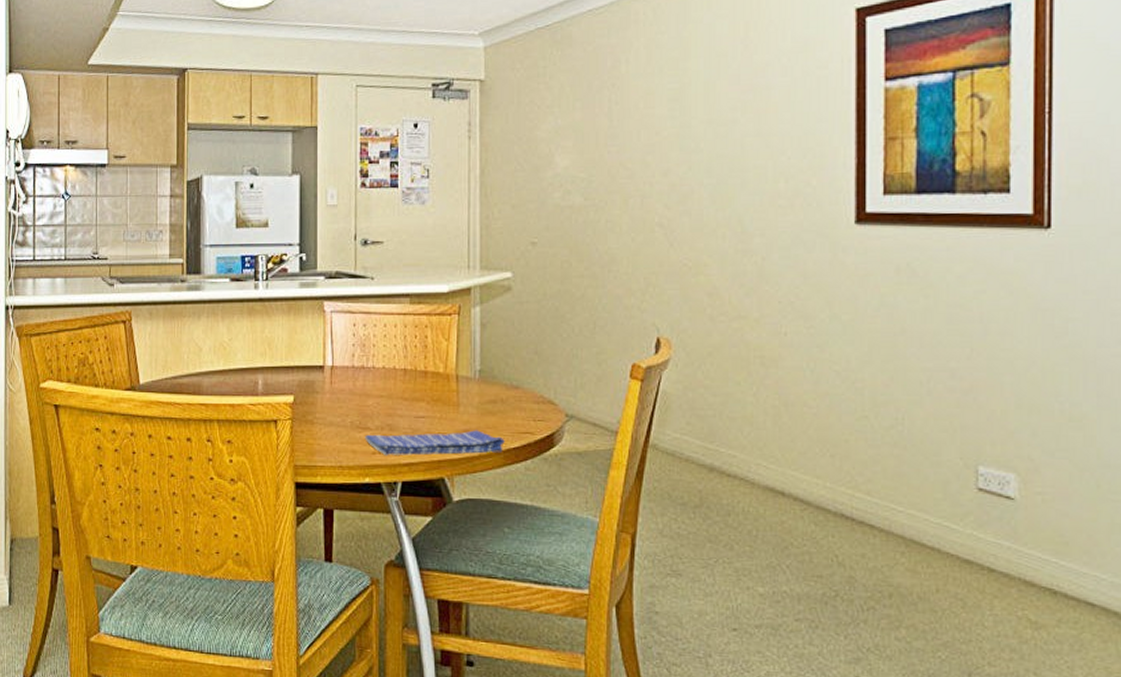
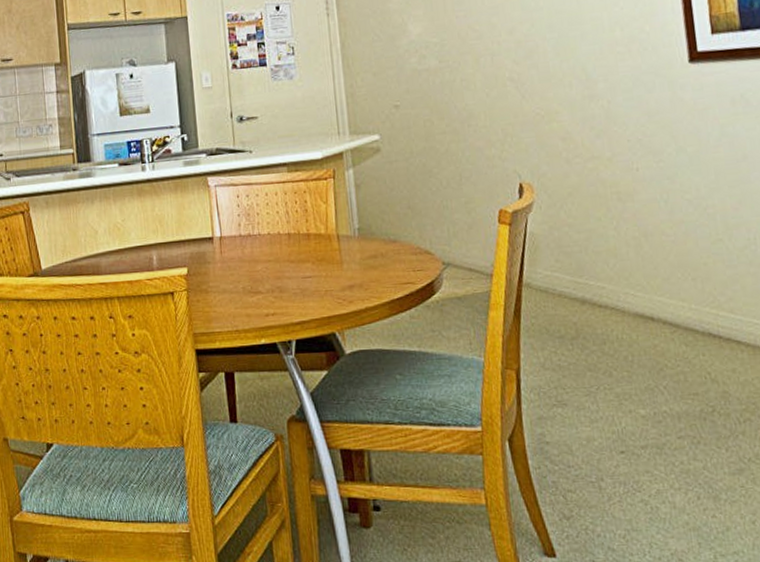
dish towel: present [365,430,505,456] -> none [257,285,388,317]

